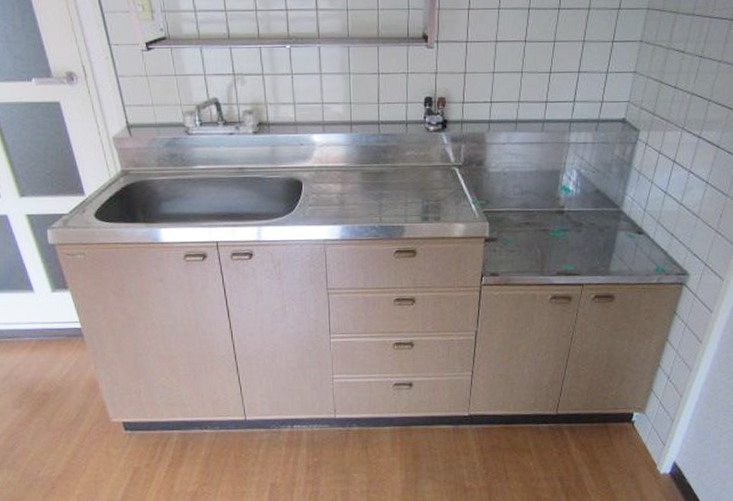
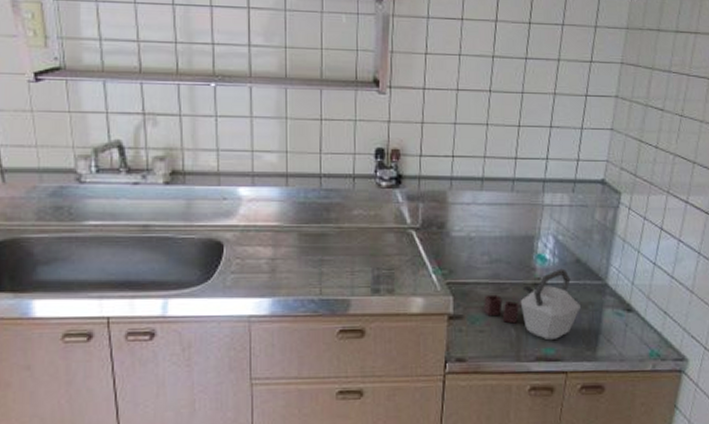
kettle: none [514,198,598,259] -> present [483,268,581,341]

